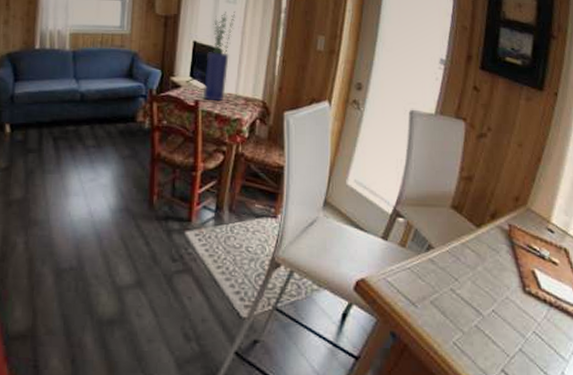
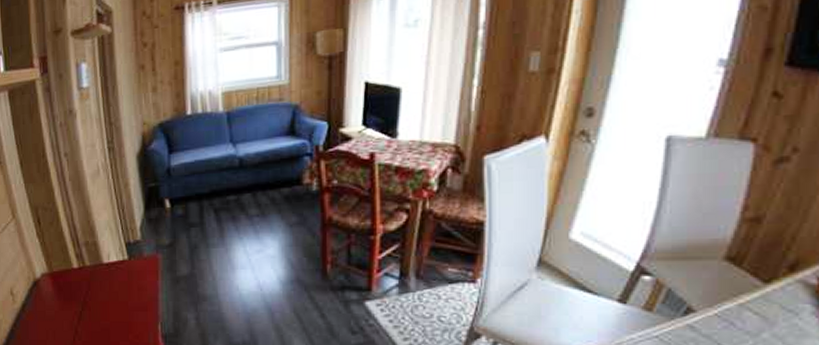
vase: present [204,11,236,101] -> none [380,36,418,152]

